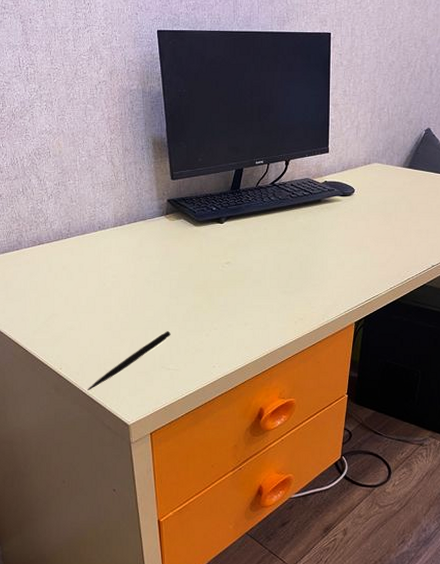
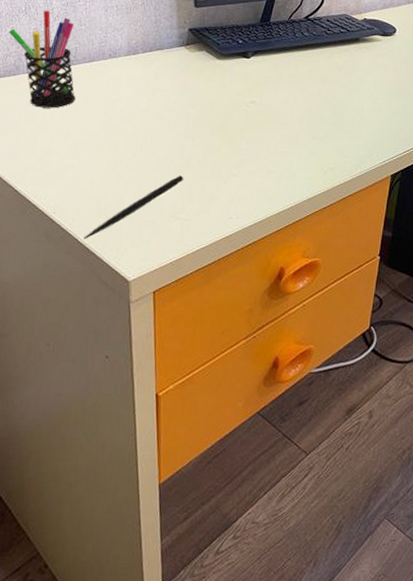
pen holder: none [10,191,72,277] -> present [9,10,76,108]

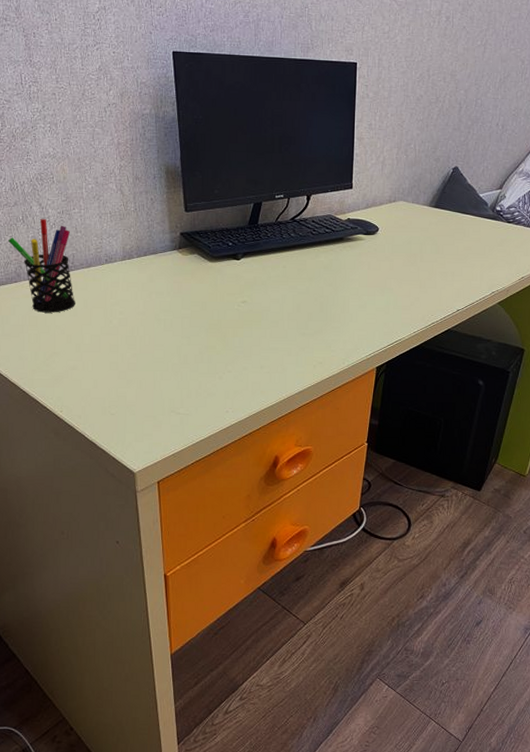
pen: present [83,175,184,239] -> none [90,373,182,435]

